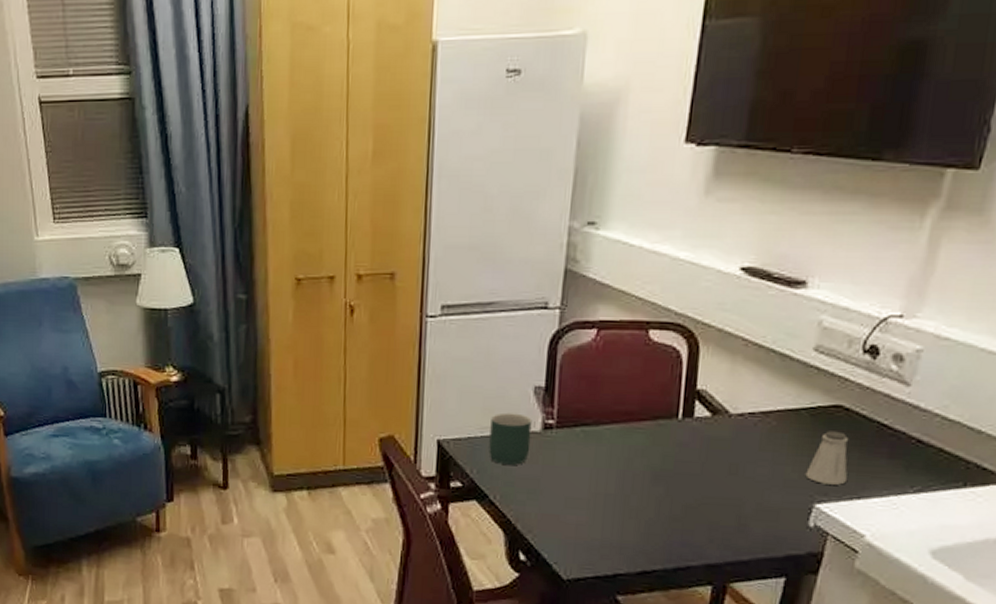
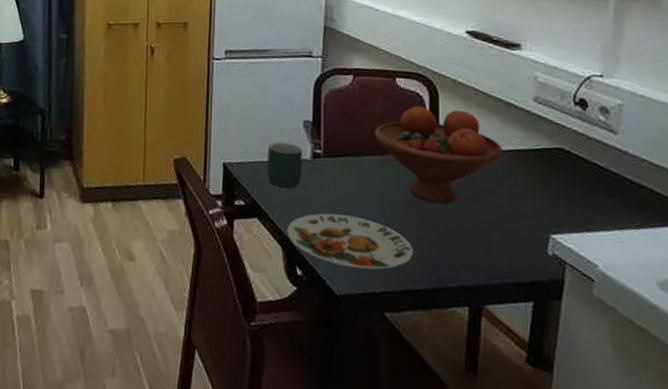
plate: none [509,491,654,551] -> present [286,213,413,270]
fruit bowl: none [617,363,772,475] -> present [374,106,504,204]
saltshaker: present [805,431,848,485] -> none [539,170,575,219]

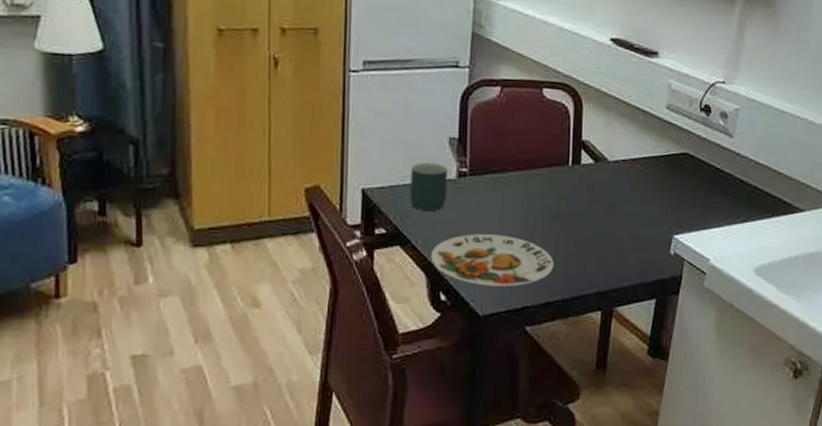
fruit bowl: present [374,106,504,204] -> none [520,117,639,215]

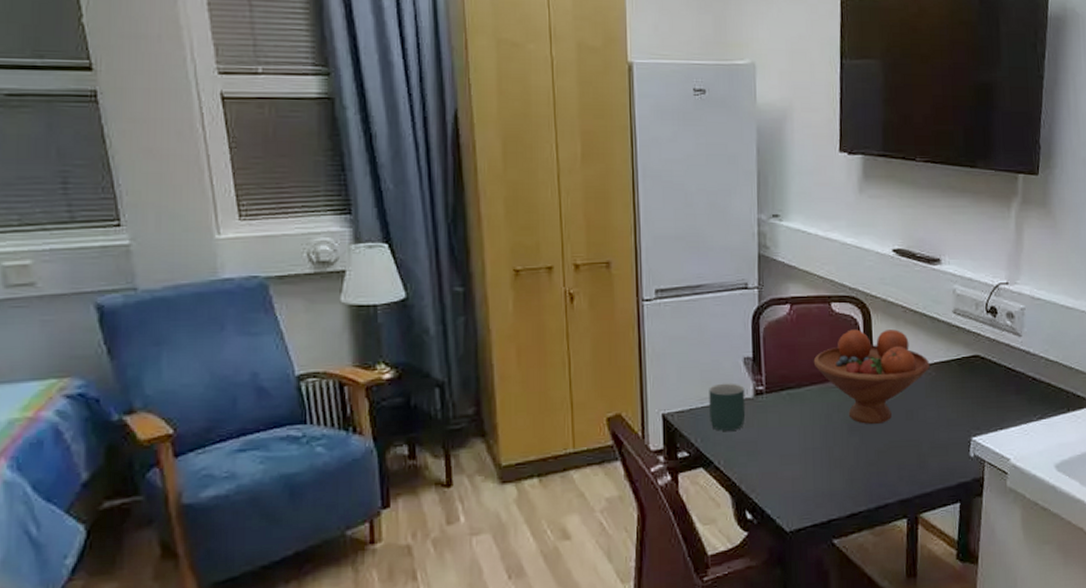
plate: present [430,234,554,287] -> none [733,449,856,502]
fruit bowl: none [520,117,639,215] -> present [813,329,931,424]

